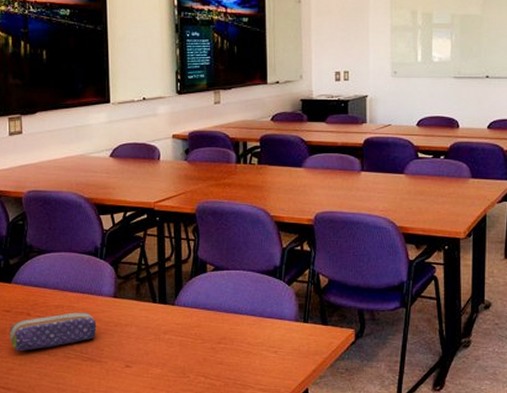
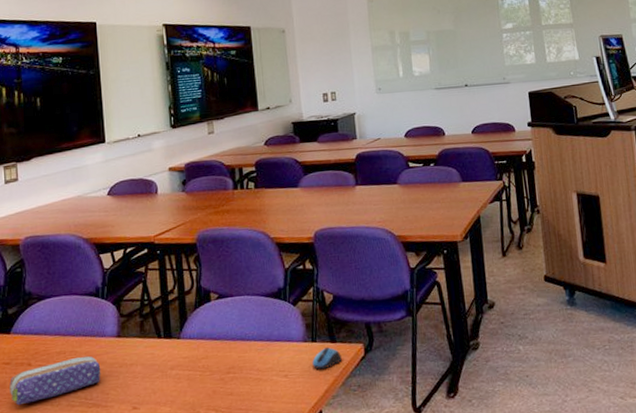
computer mouse: none [302,329,332,350] -> present [312,347,342,370]

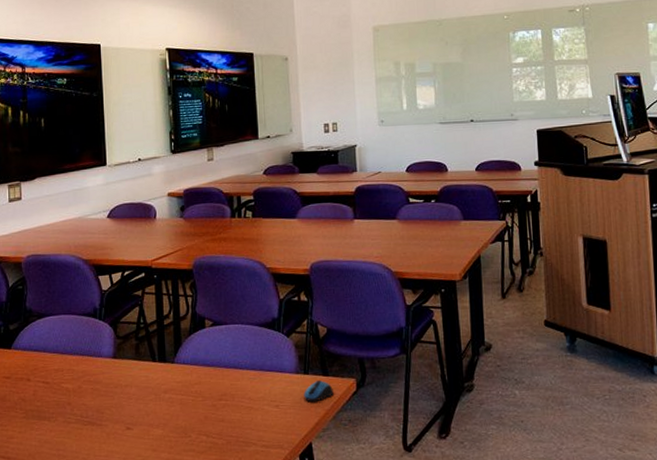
pencil case: present [8,355,101,406] -> none [8,374,97,419]

